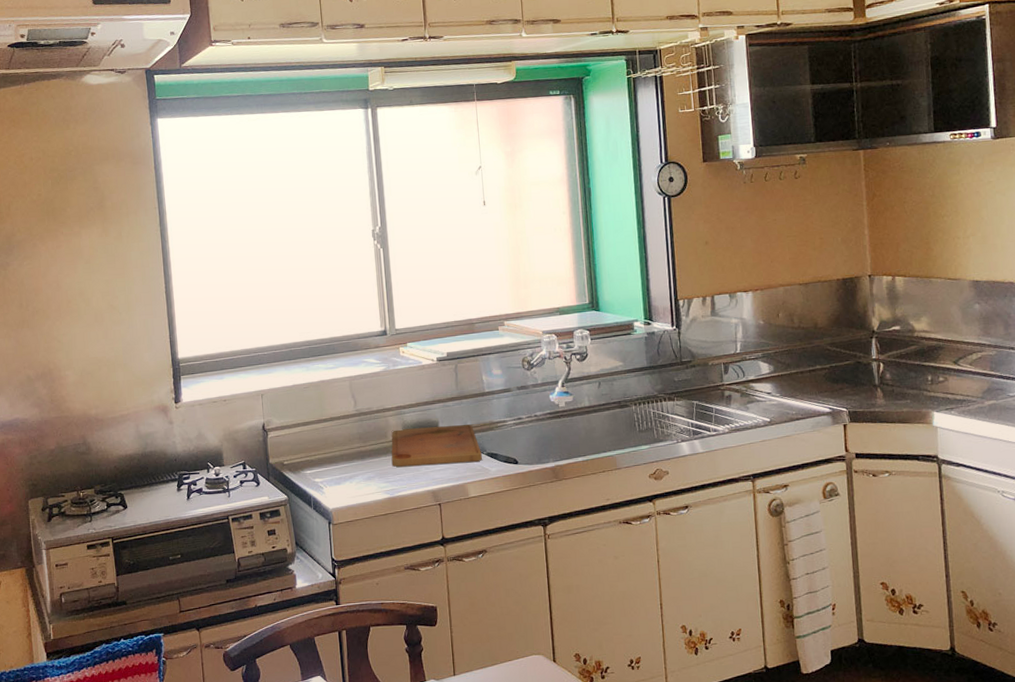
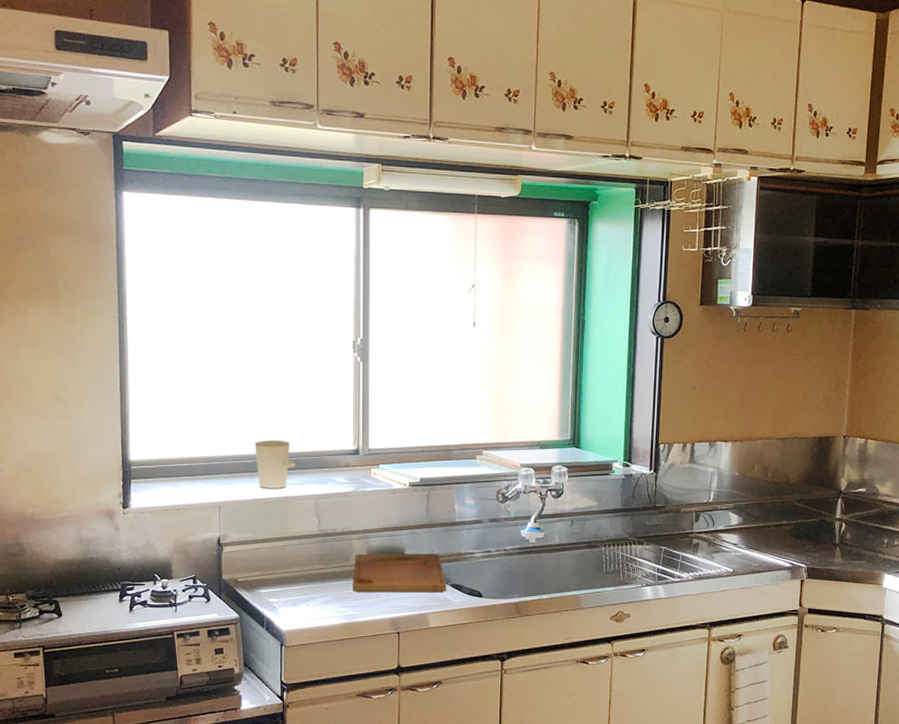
cup: none [289,328,329,375] -> present [255,439,295,489]

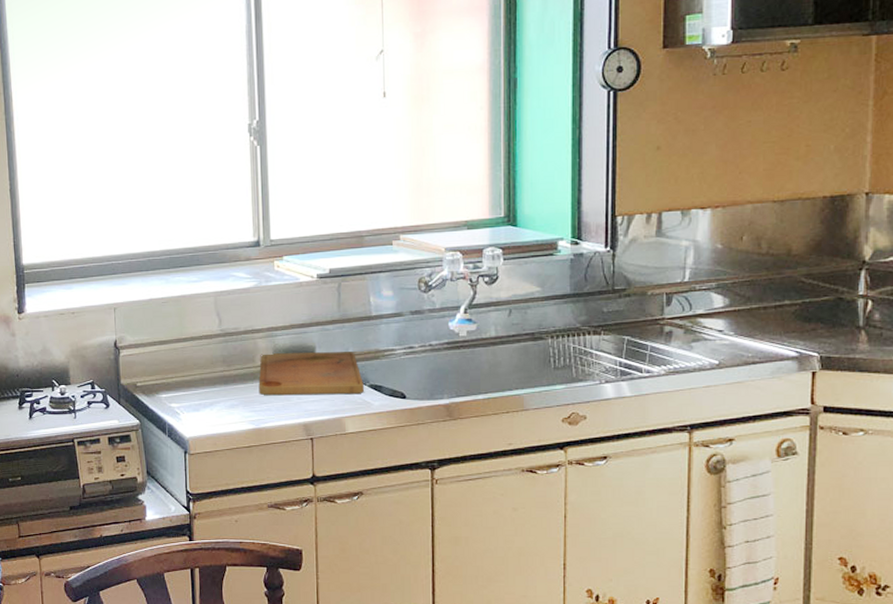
cup: present [255,439,295,489] -> none [148,235,192,288]

